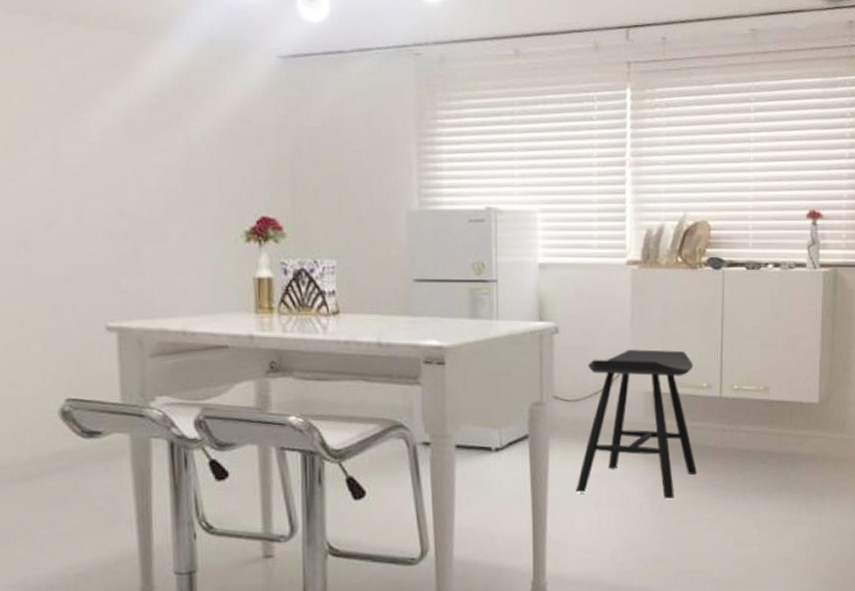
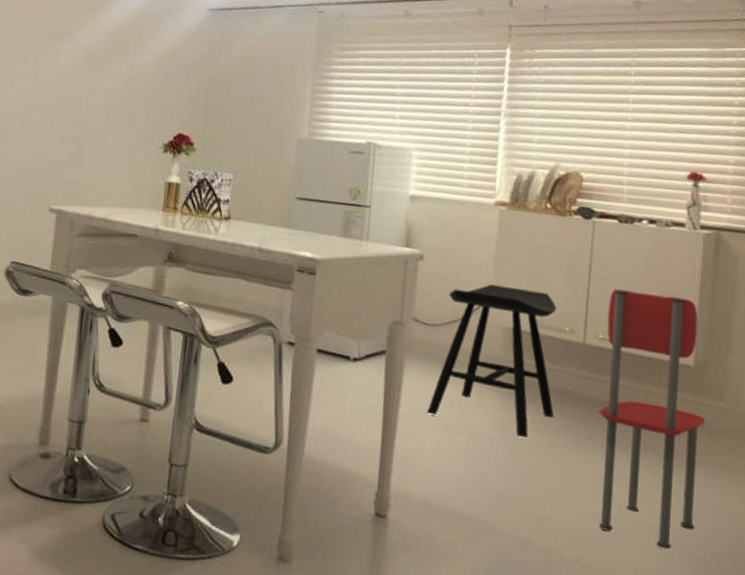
dining chair: none [737,338,829,578] -> present [598,289,705,550]

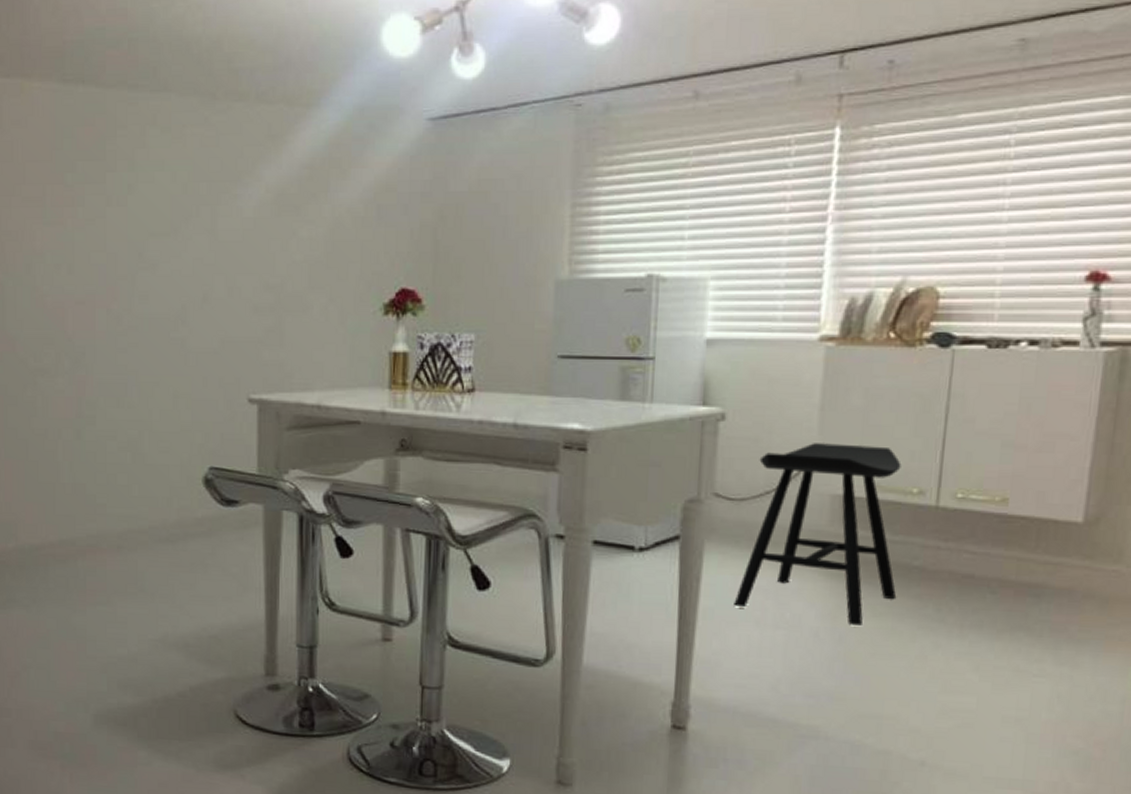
dining chair: present [598,289,705,550] -> none [953,435,1095,744]

